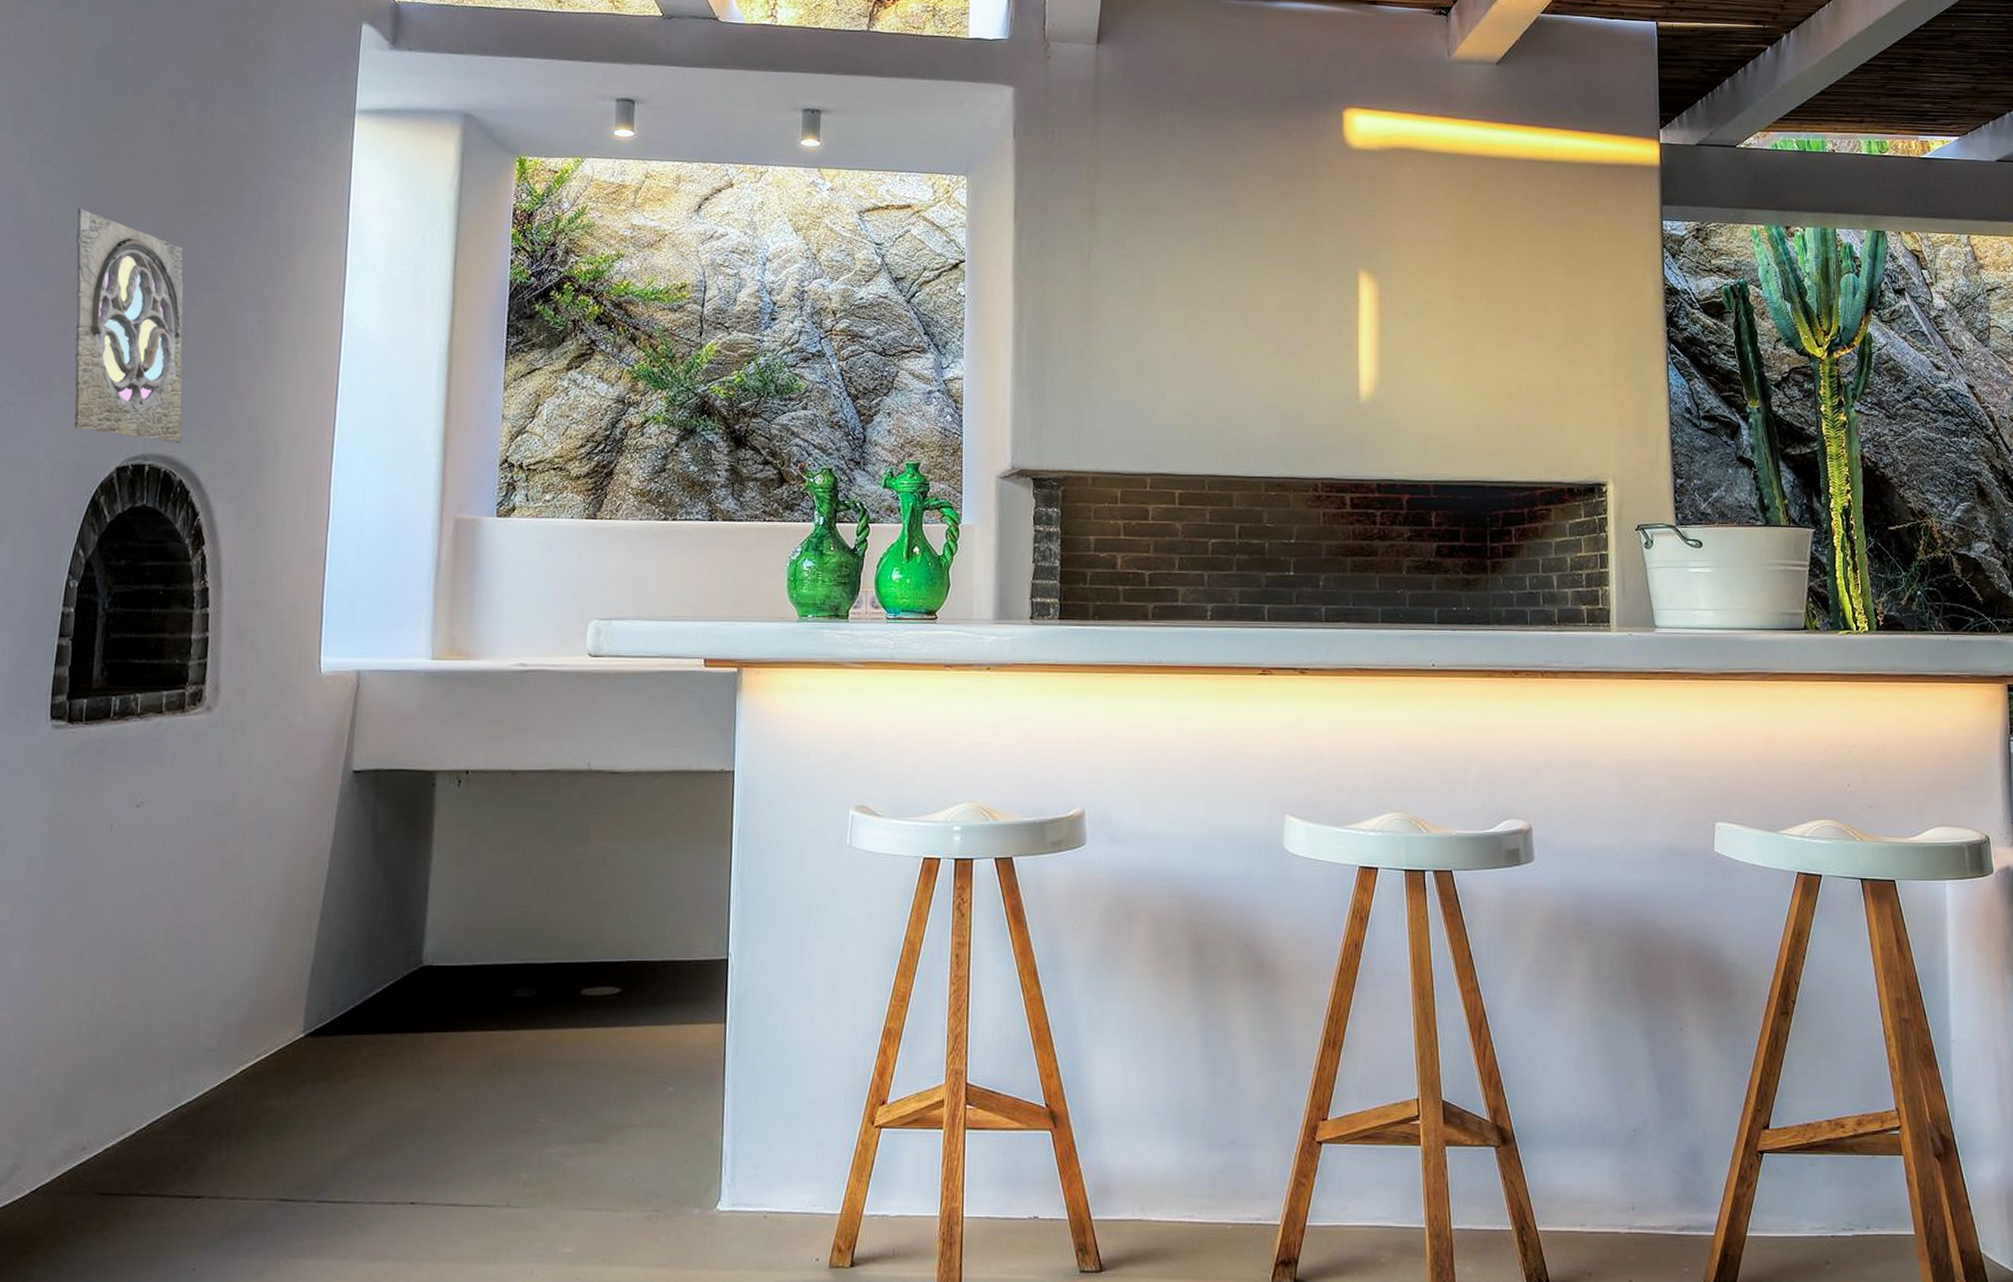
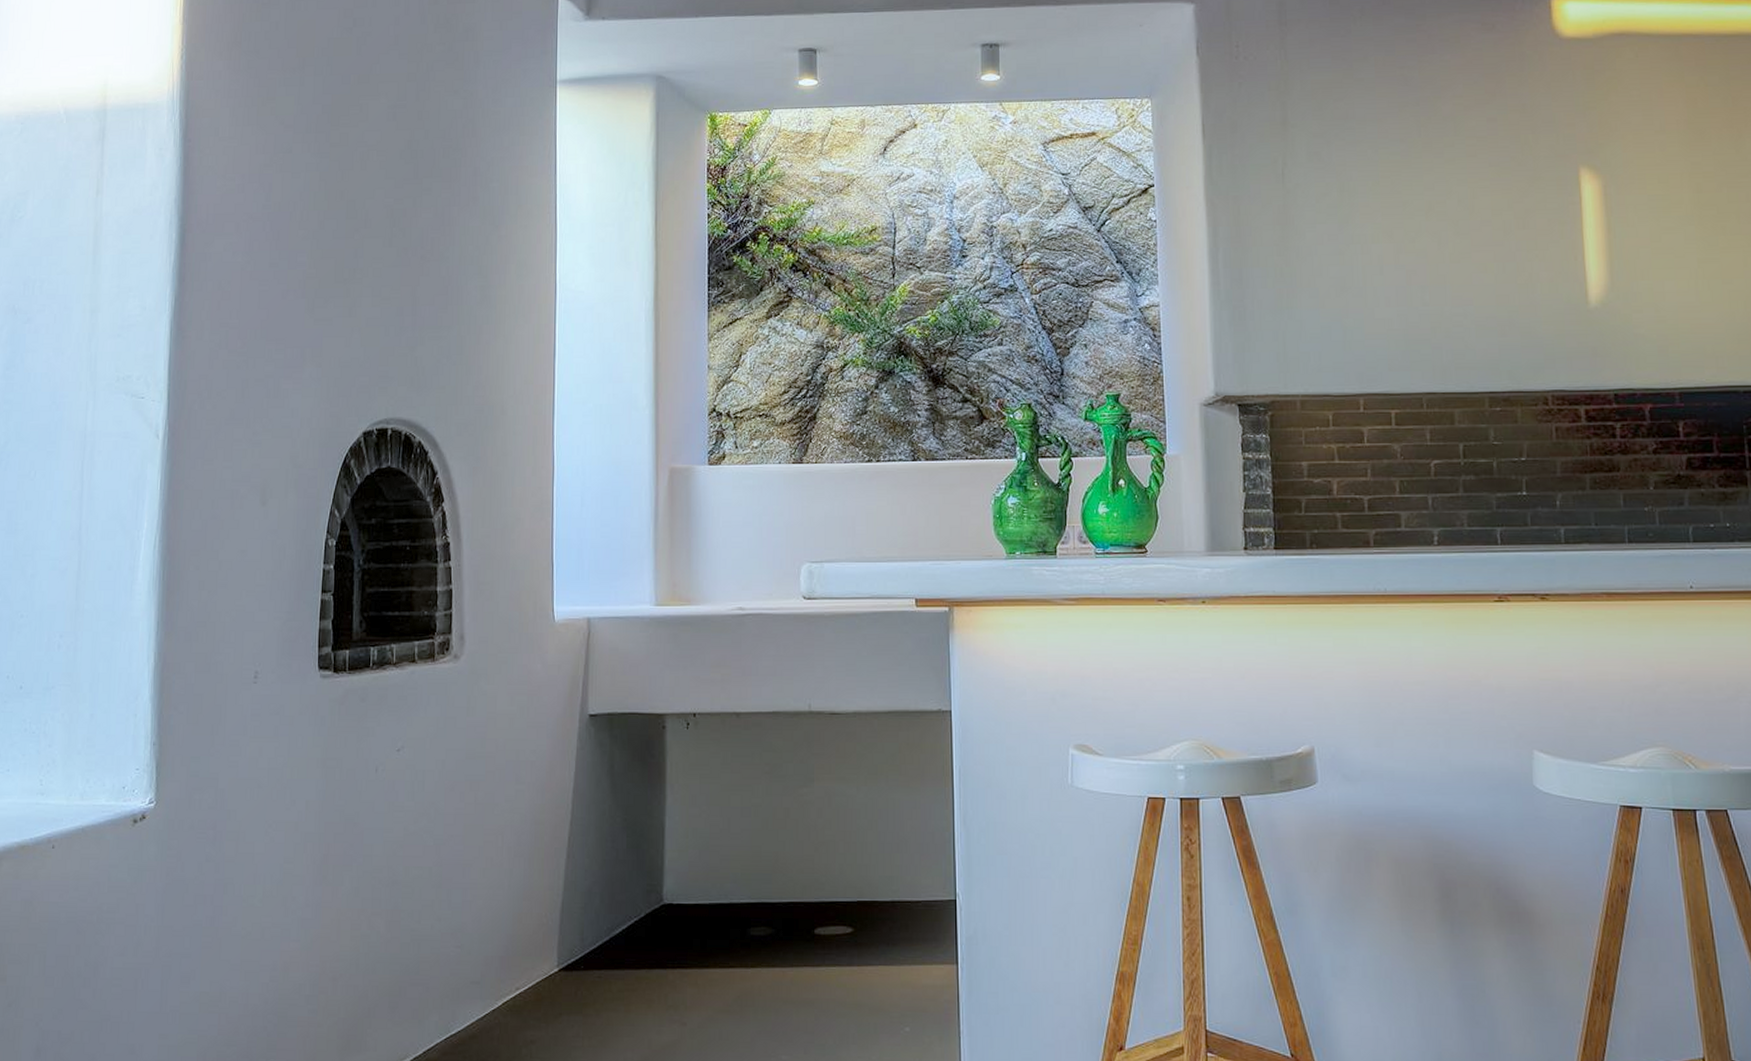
wall ornament: present [74,208,184,443] -> none [316,192,419,407]

